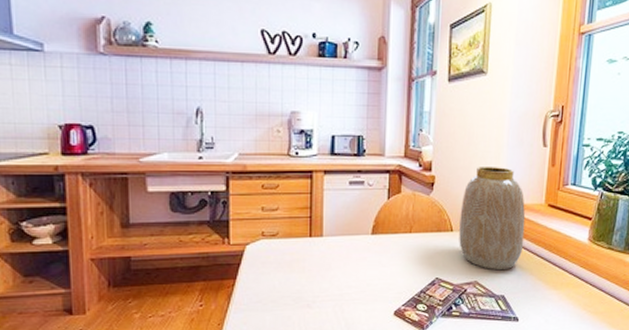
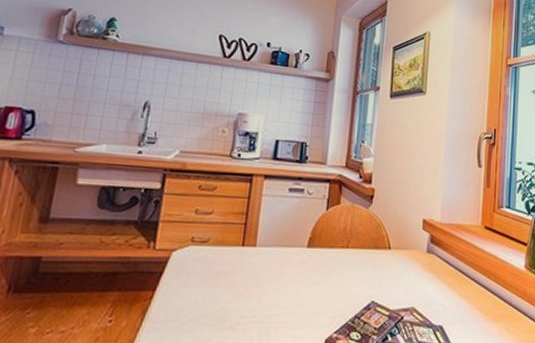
vase: present [459,167,526,271] -> none [396,182,463,297]

